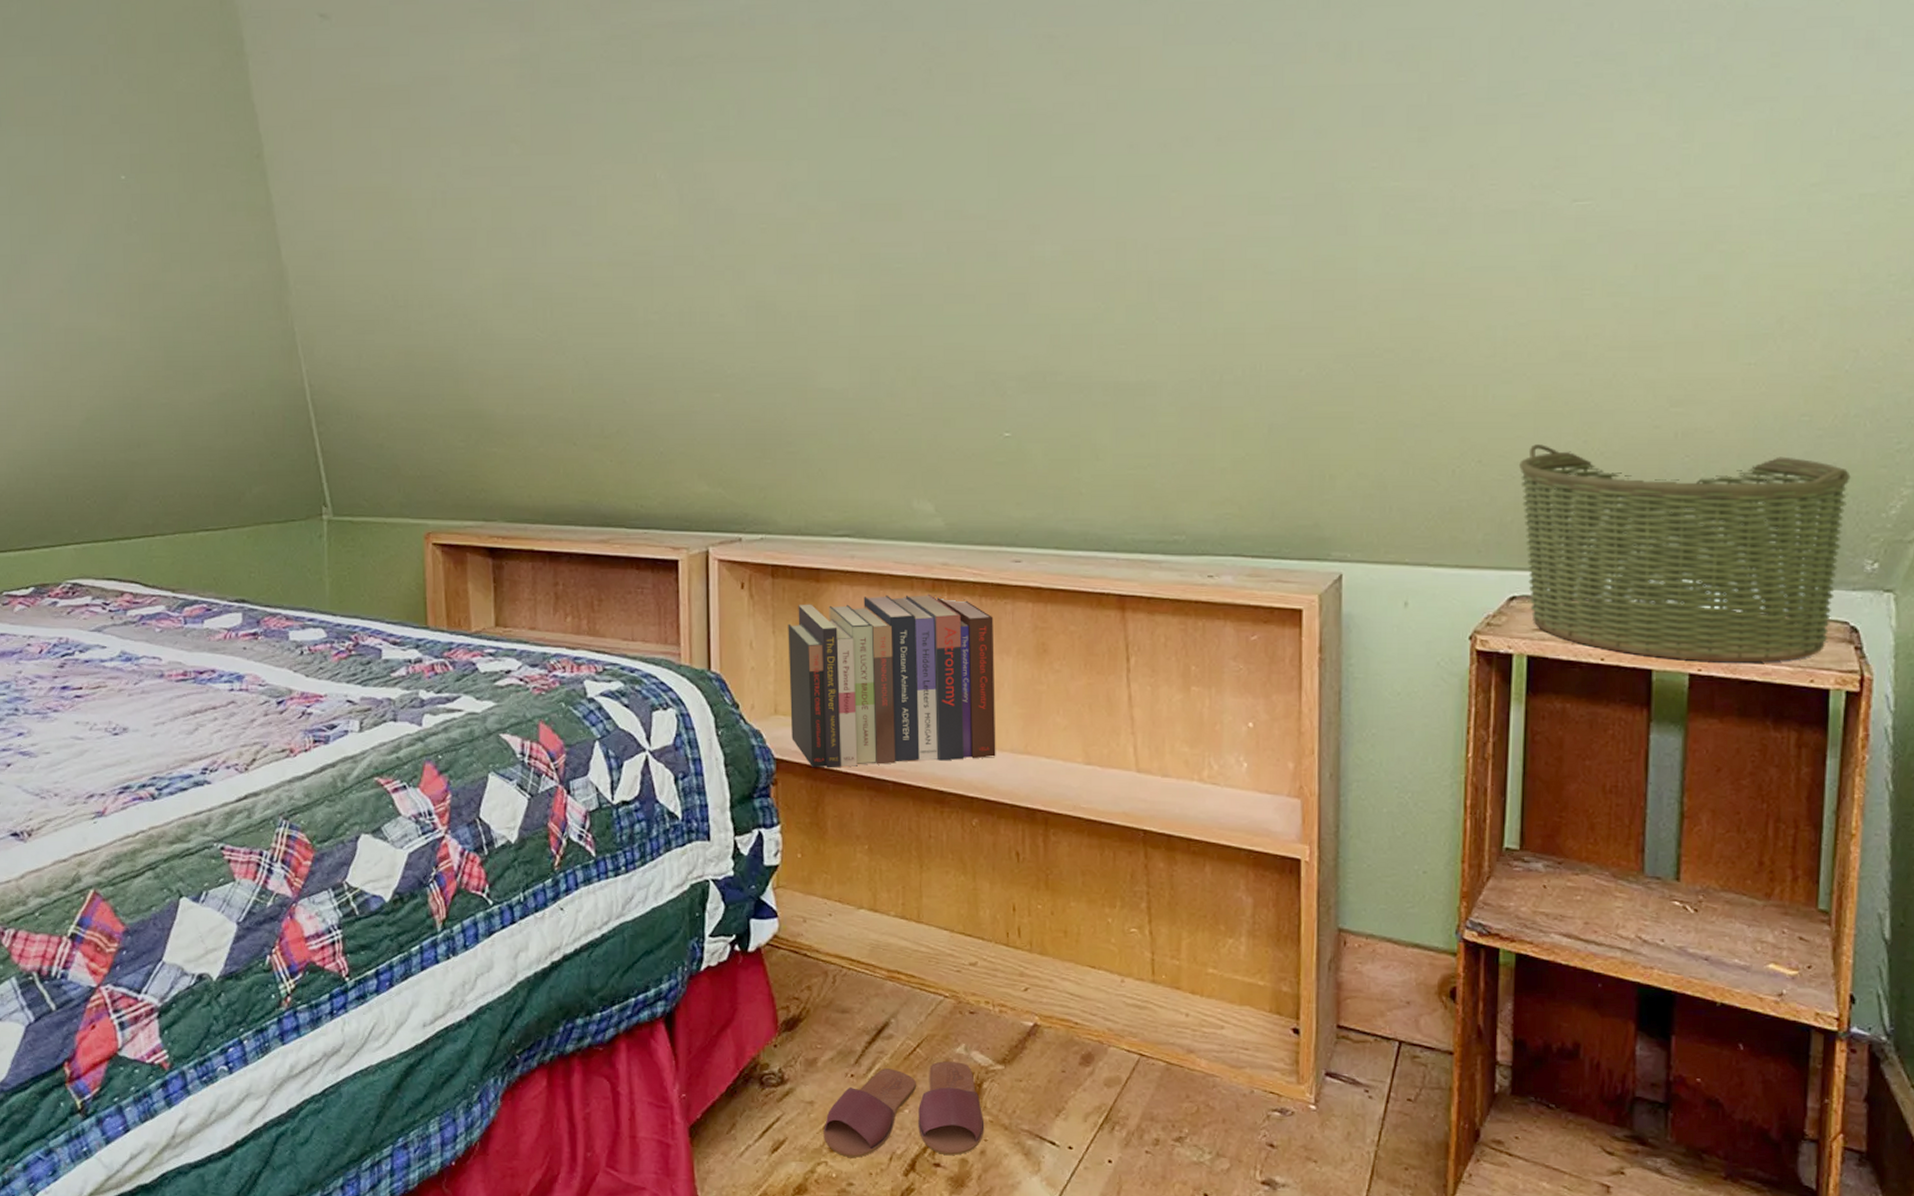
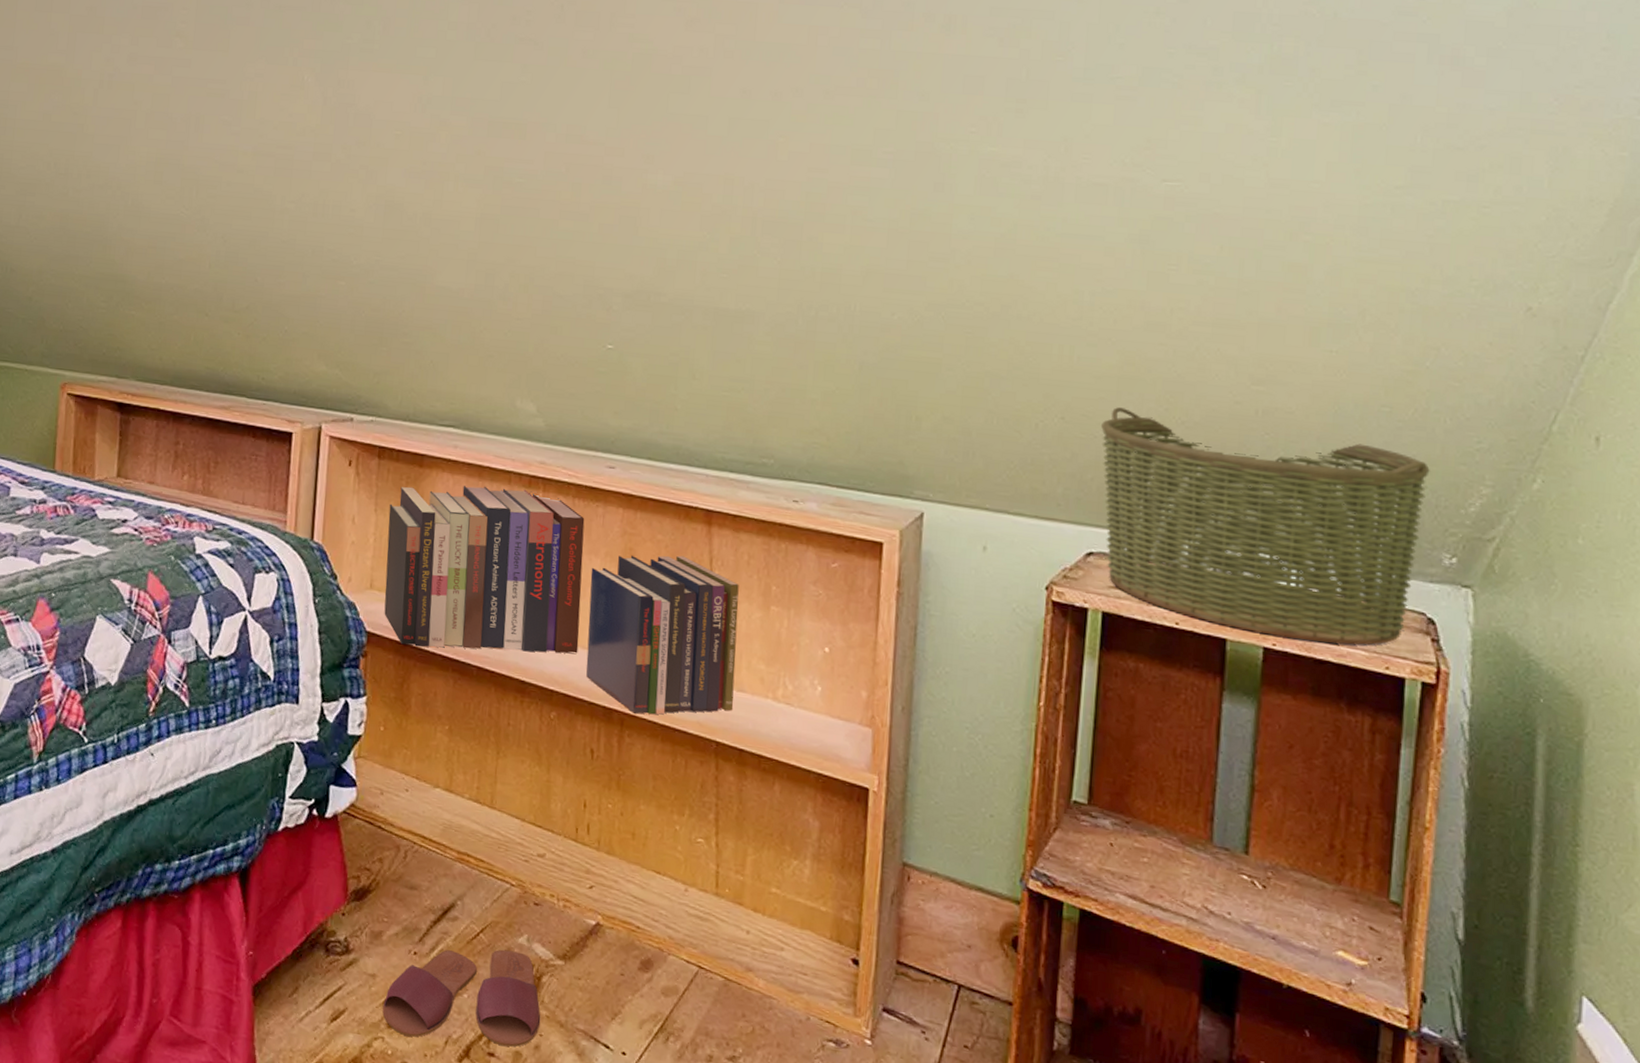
books: none [1003,645,1159,811] -> present [586,555,739,715]

